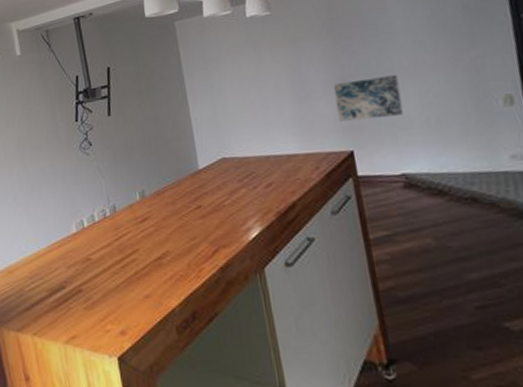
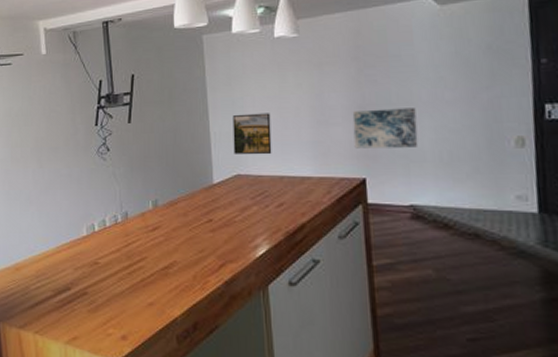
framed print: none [212,93,255,138] -> present [232,113,272,155]

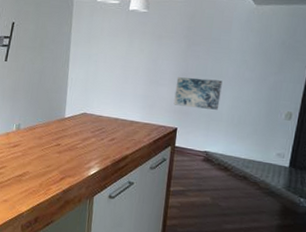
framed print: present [232,113,272,155] -> none [84,66,117,101]

